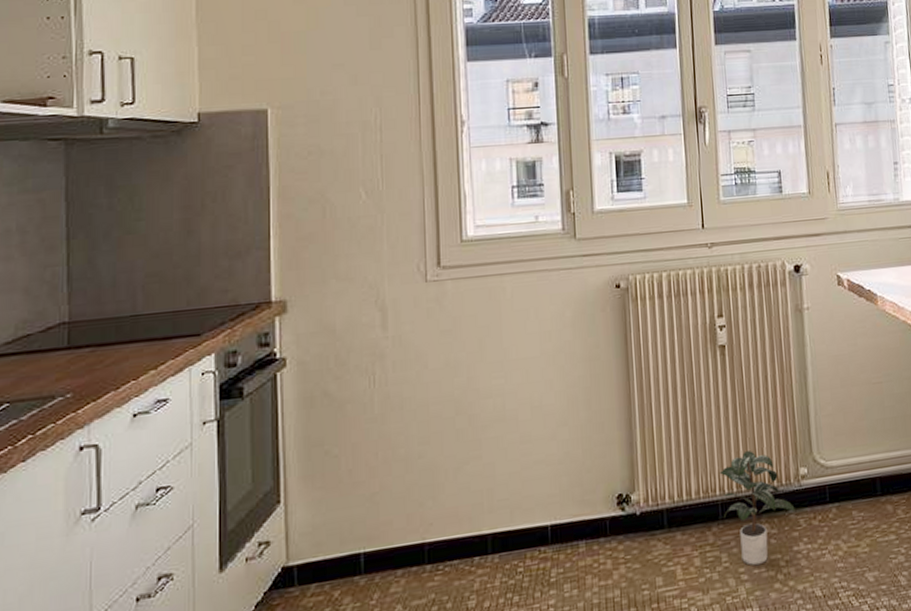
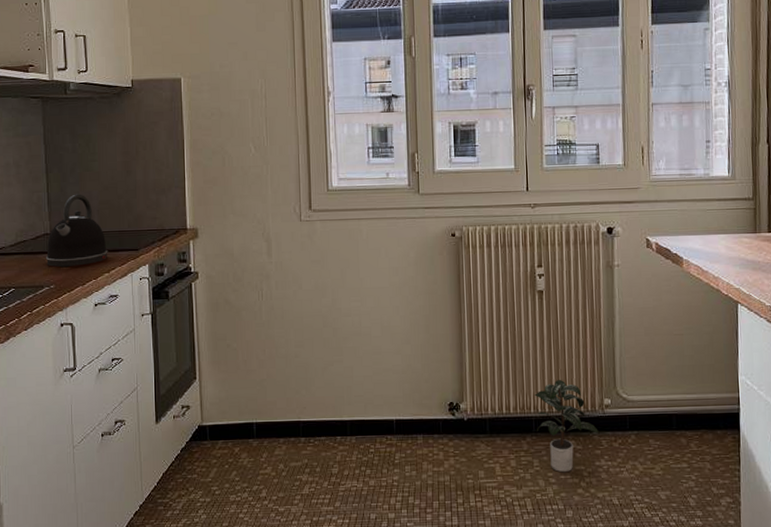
kettle: none [60,265,156,368] -> present [45,194,108,267]

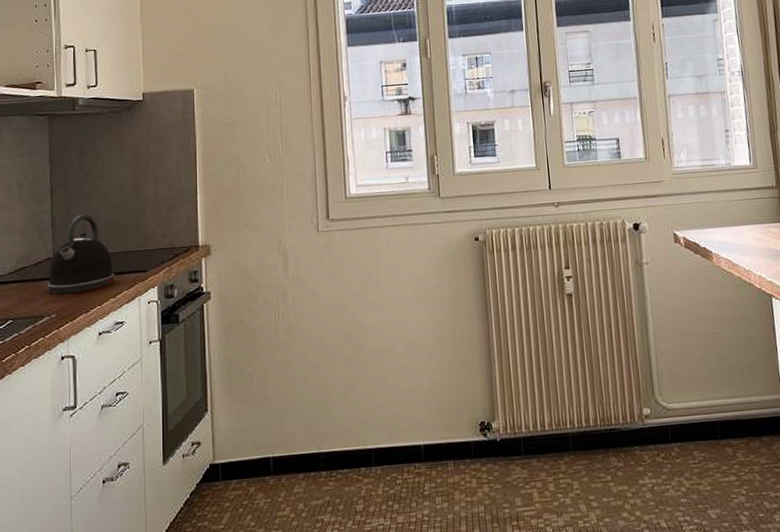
potted plant: present [534,380,599,473] -> none [570,390,640,495]

